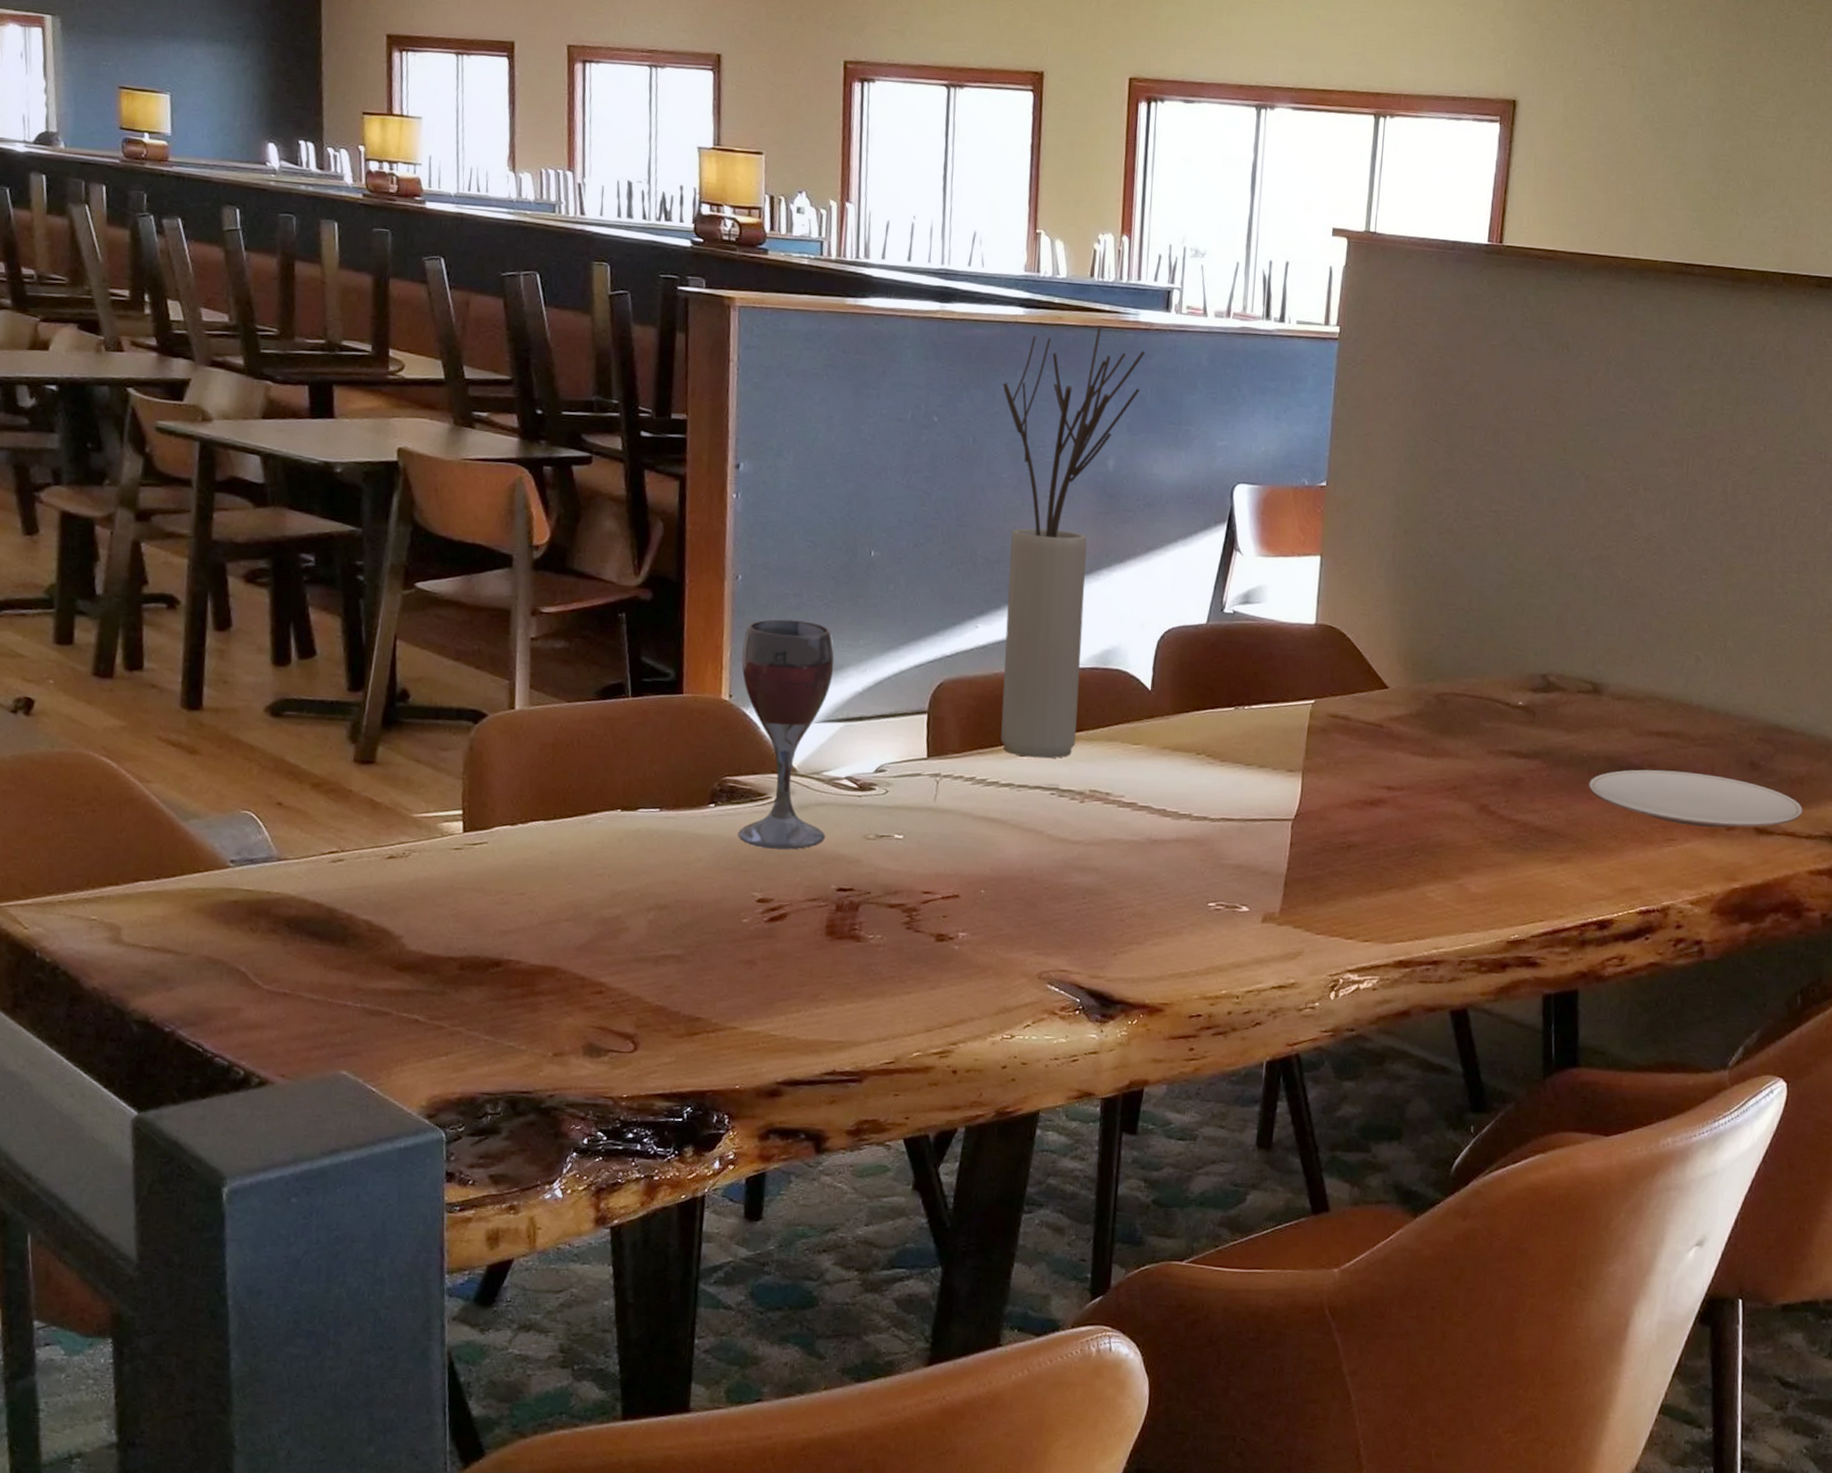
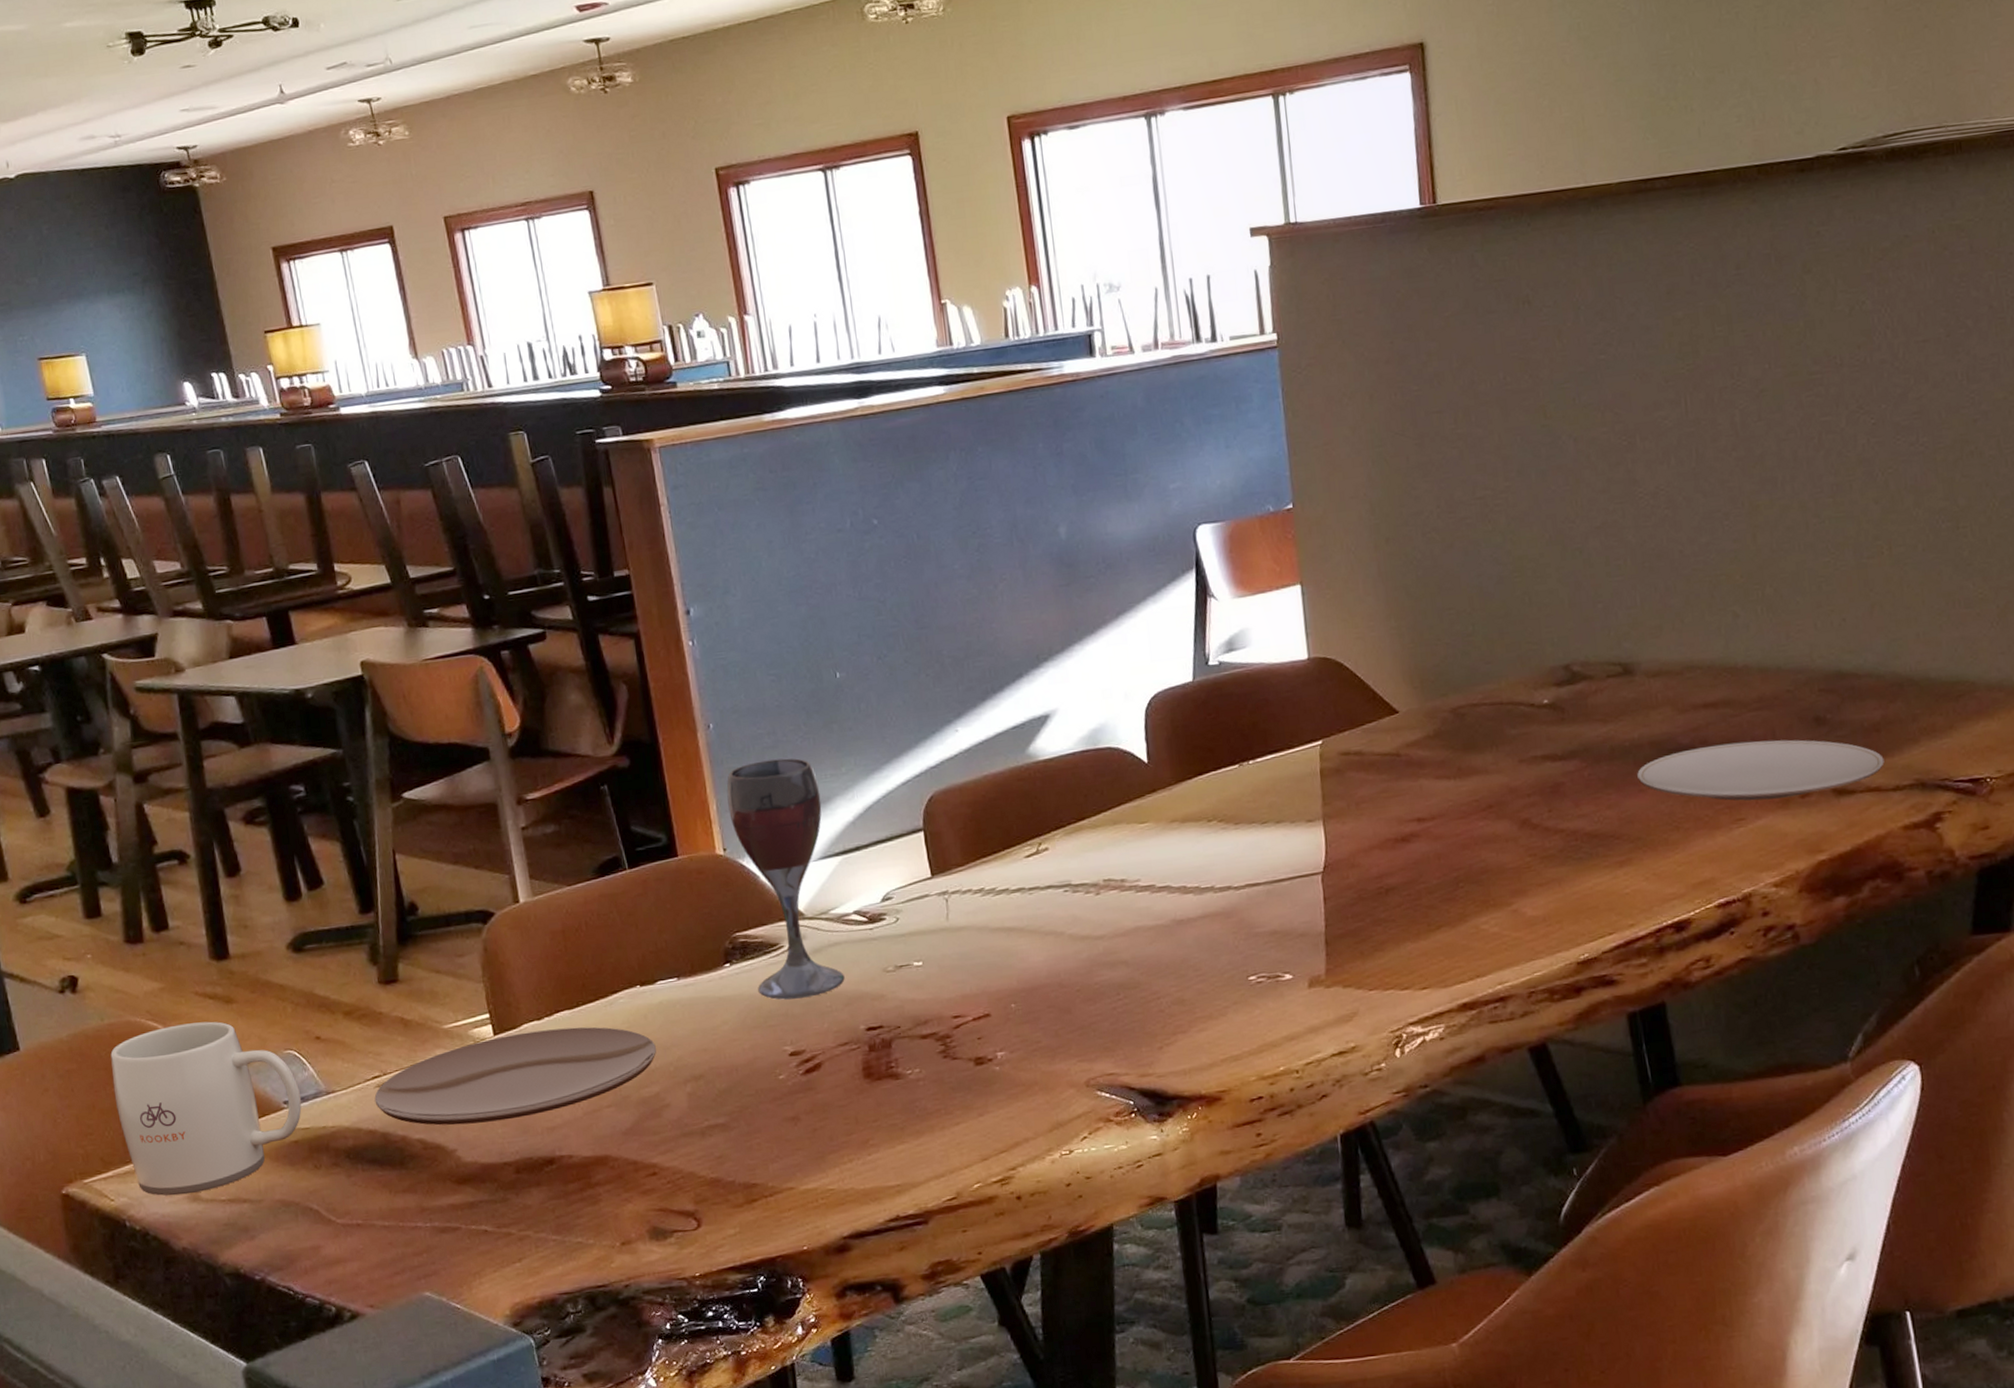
mug: none [49,765,251,936] -> present [110,1021,302,1196]
plate: none [326,834,626,916] -> present [374,1027,657,1126]
vase: present [1000,327,1146,759] -> none [936,389,1080,858]

